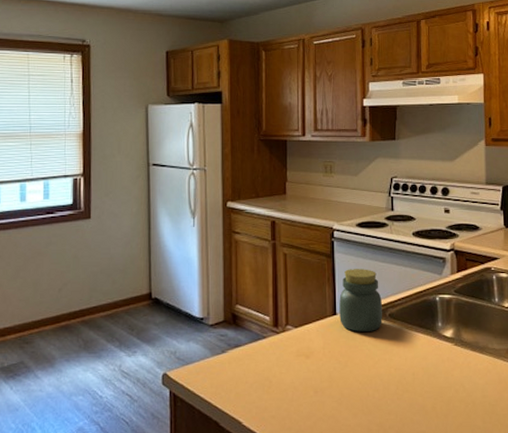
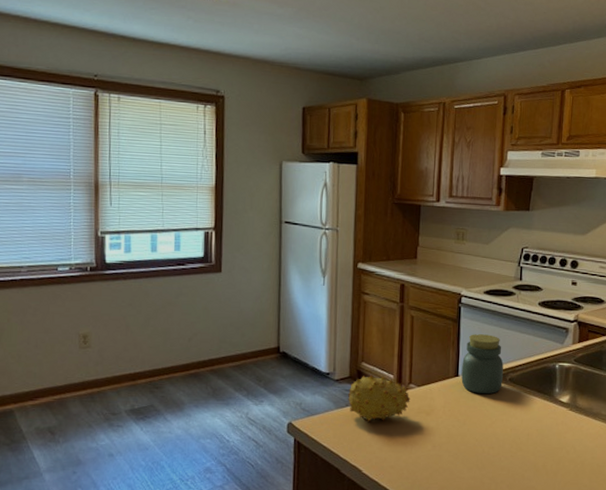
fruit: none [223,317,288,369] -> present [347,375,410,422]

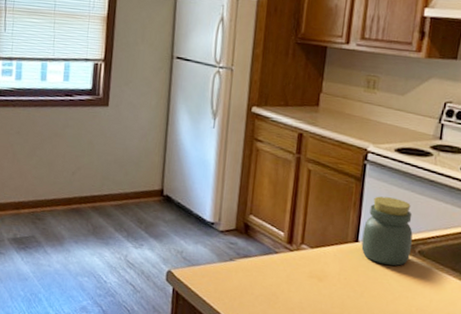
fruit: present [347,375,410,422] -> none [231,229,302,281]

